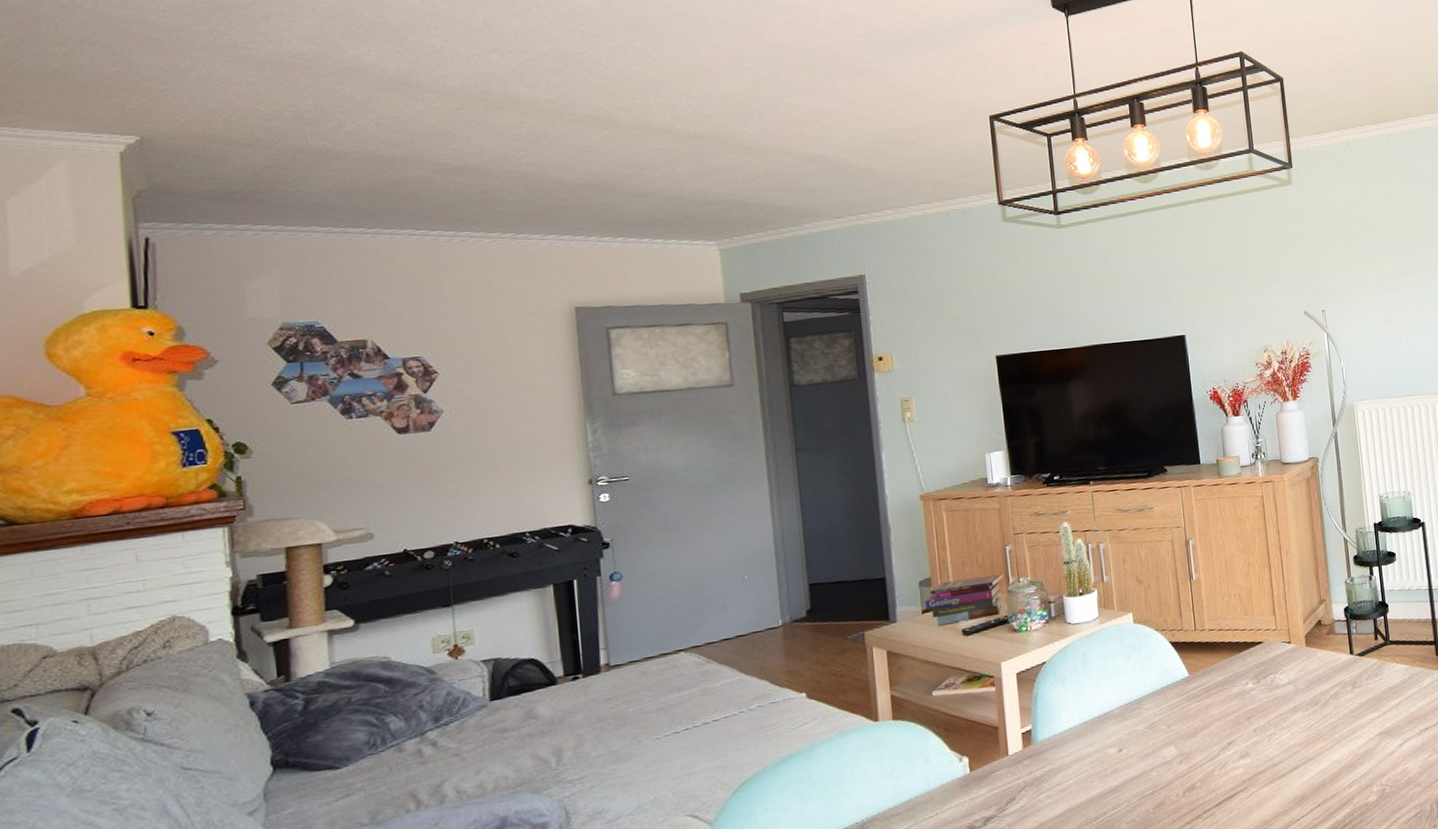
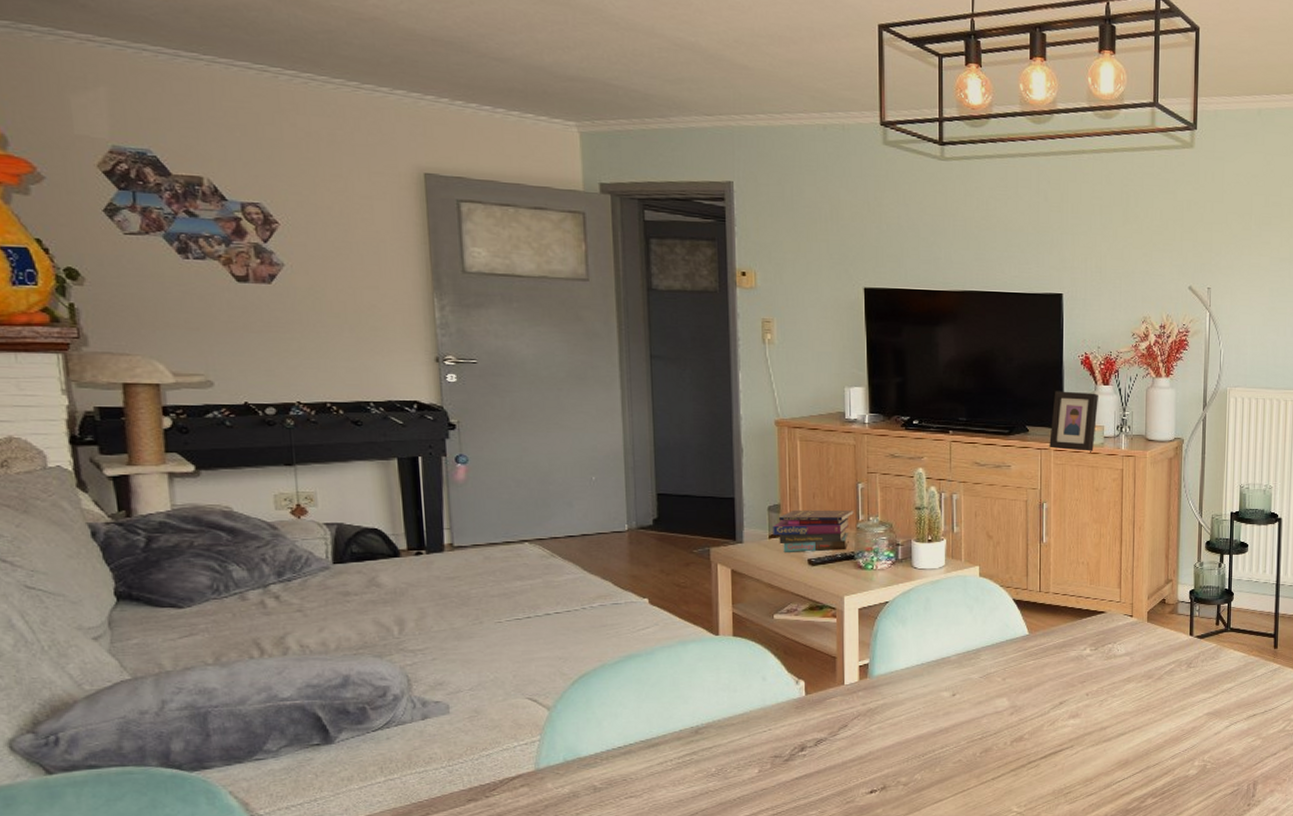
picture frame: none [1187,425,1232,485] -> present [1049,391,1098,451]

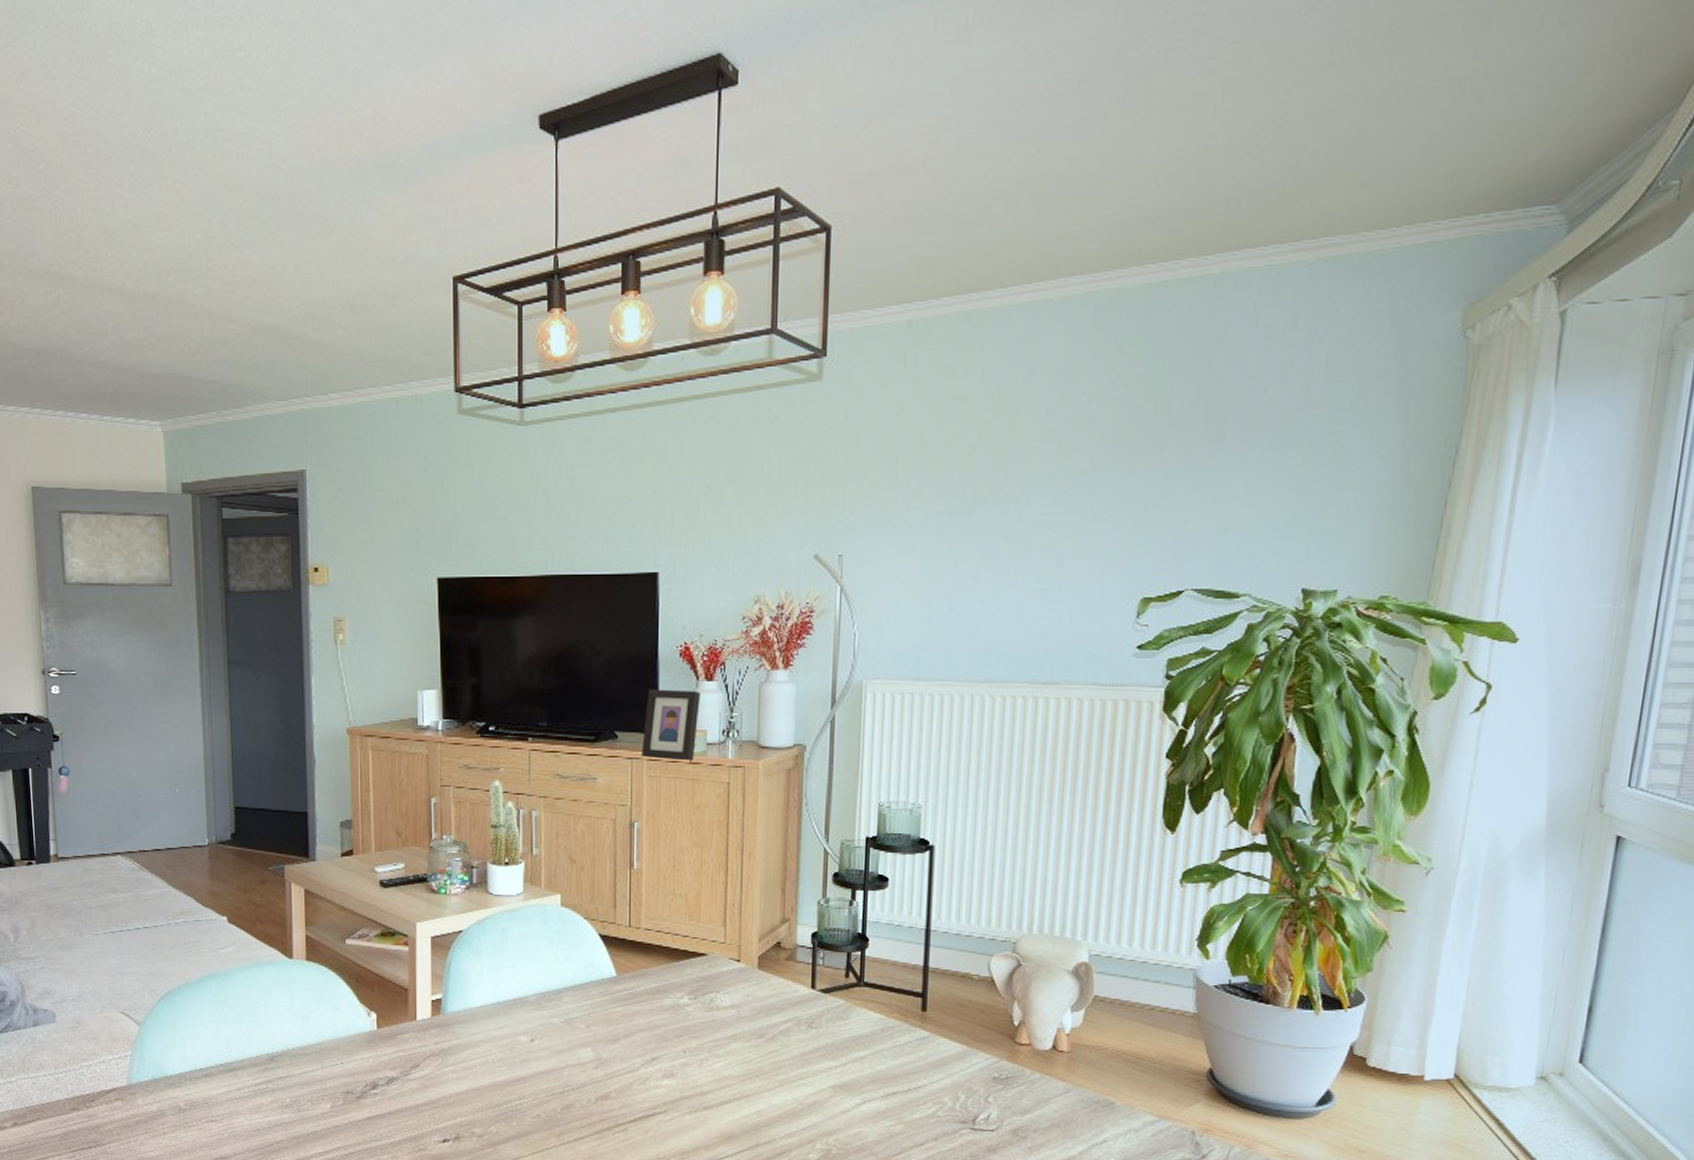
books: present [773,509,854,552] -> none [345,826,426,873]

